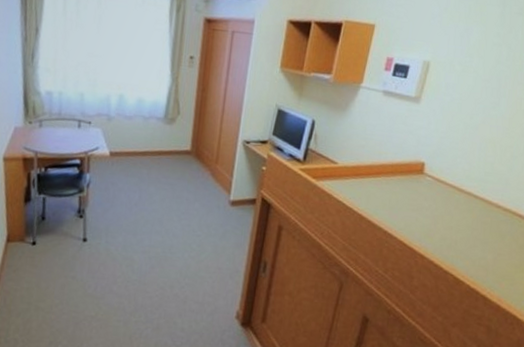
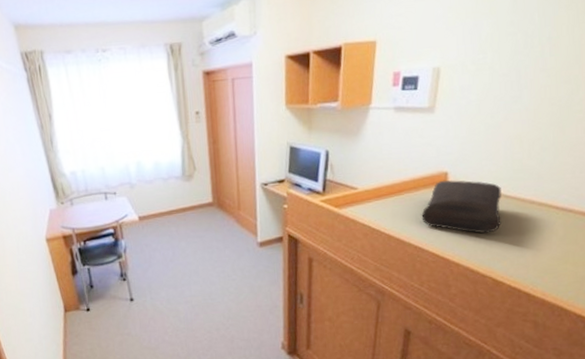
cushion: none [394,170,473,231] -> present [421,180,503,235]

